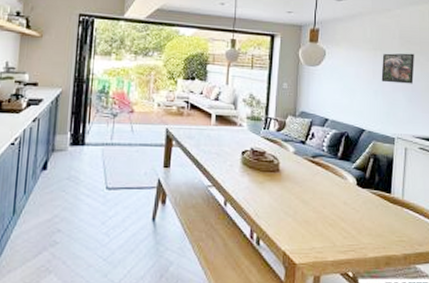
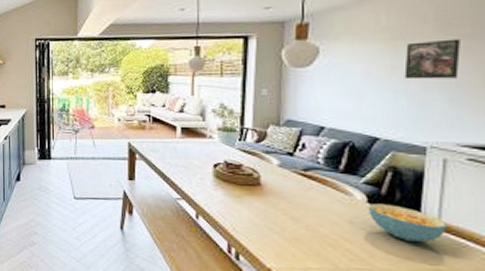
cereal bowl: none [358,186,407,218] -> present [369,203,447,242]

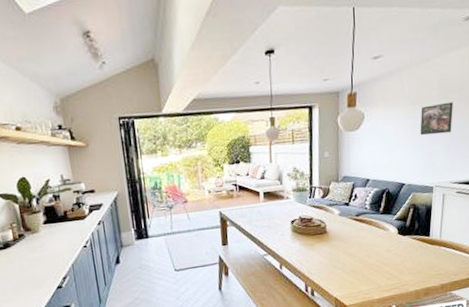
cereal bowl: present [369,203,447,242] -> none [399,232,444,258]

